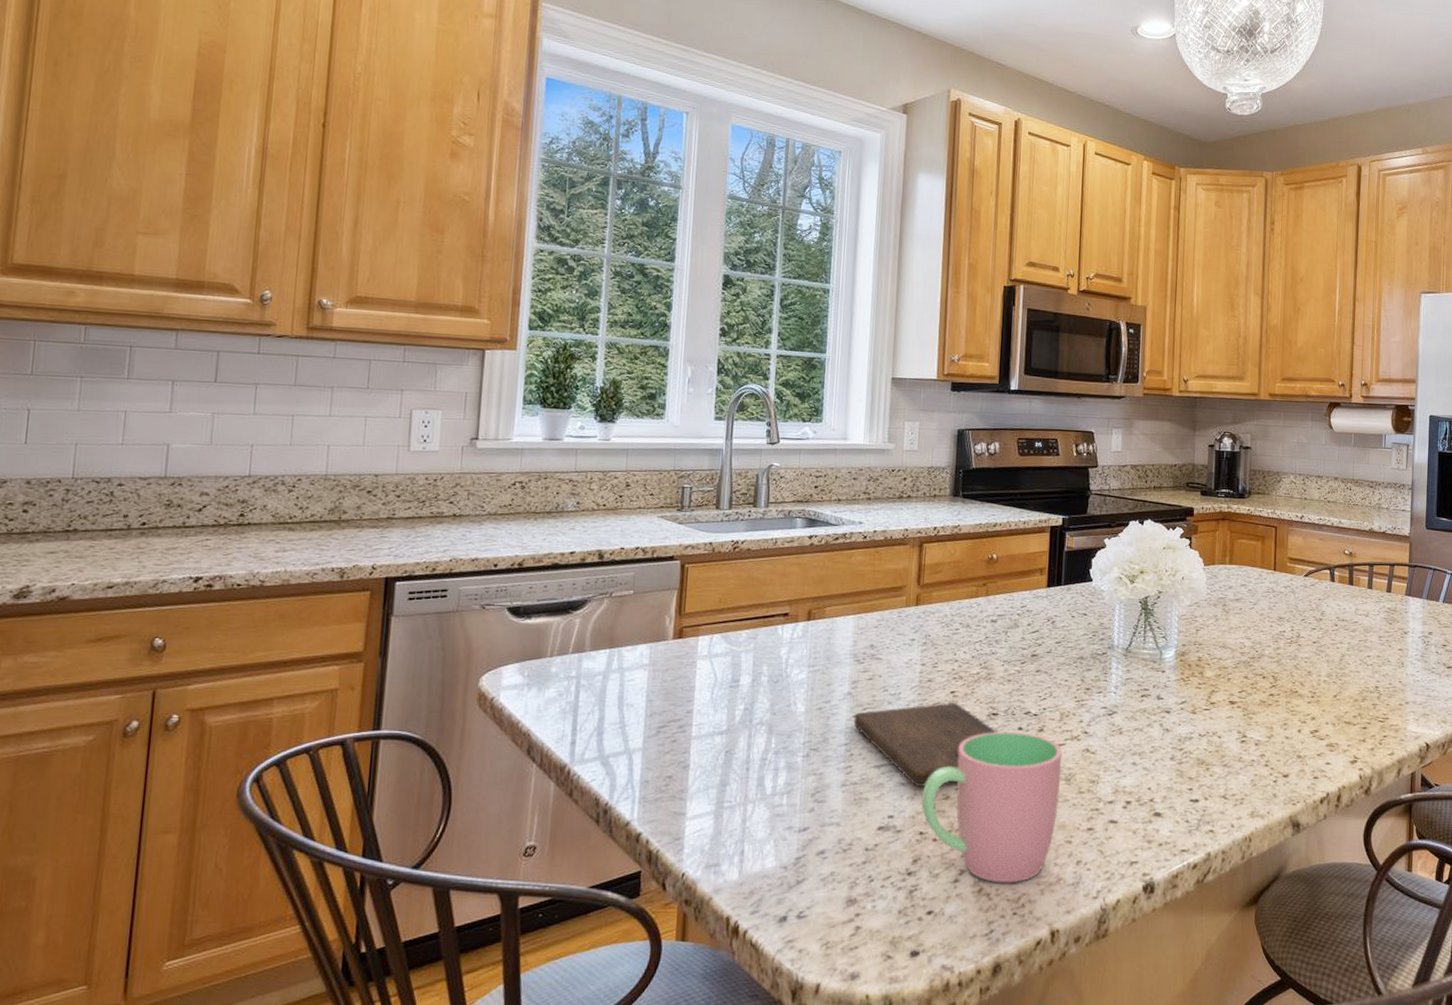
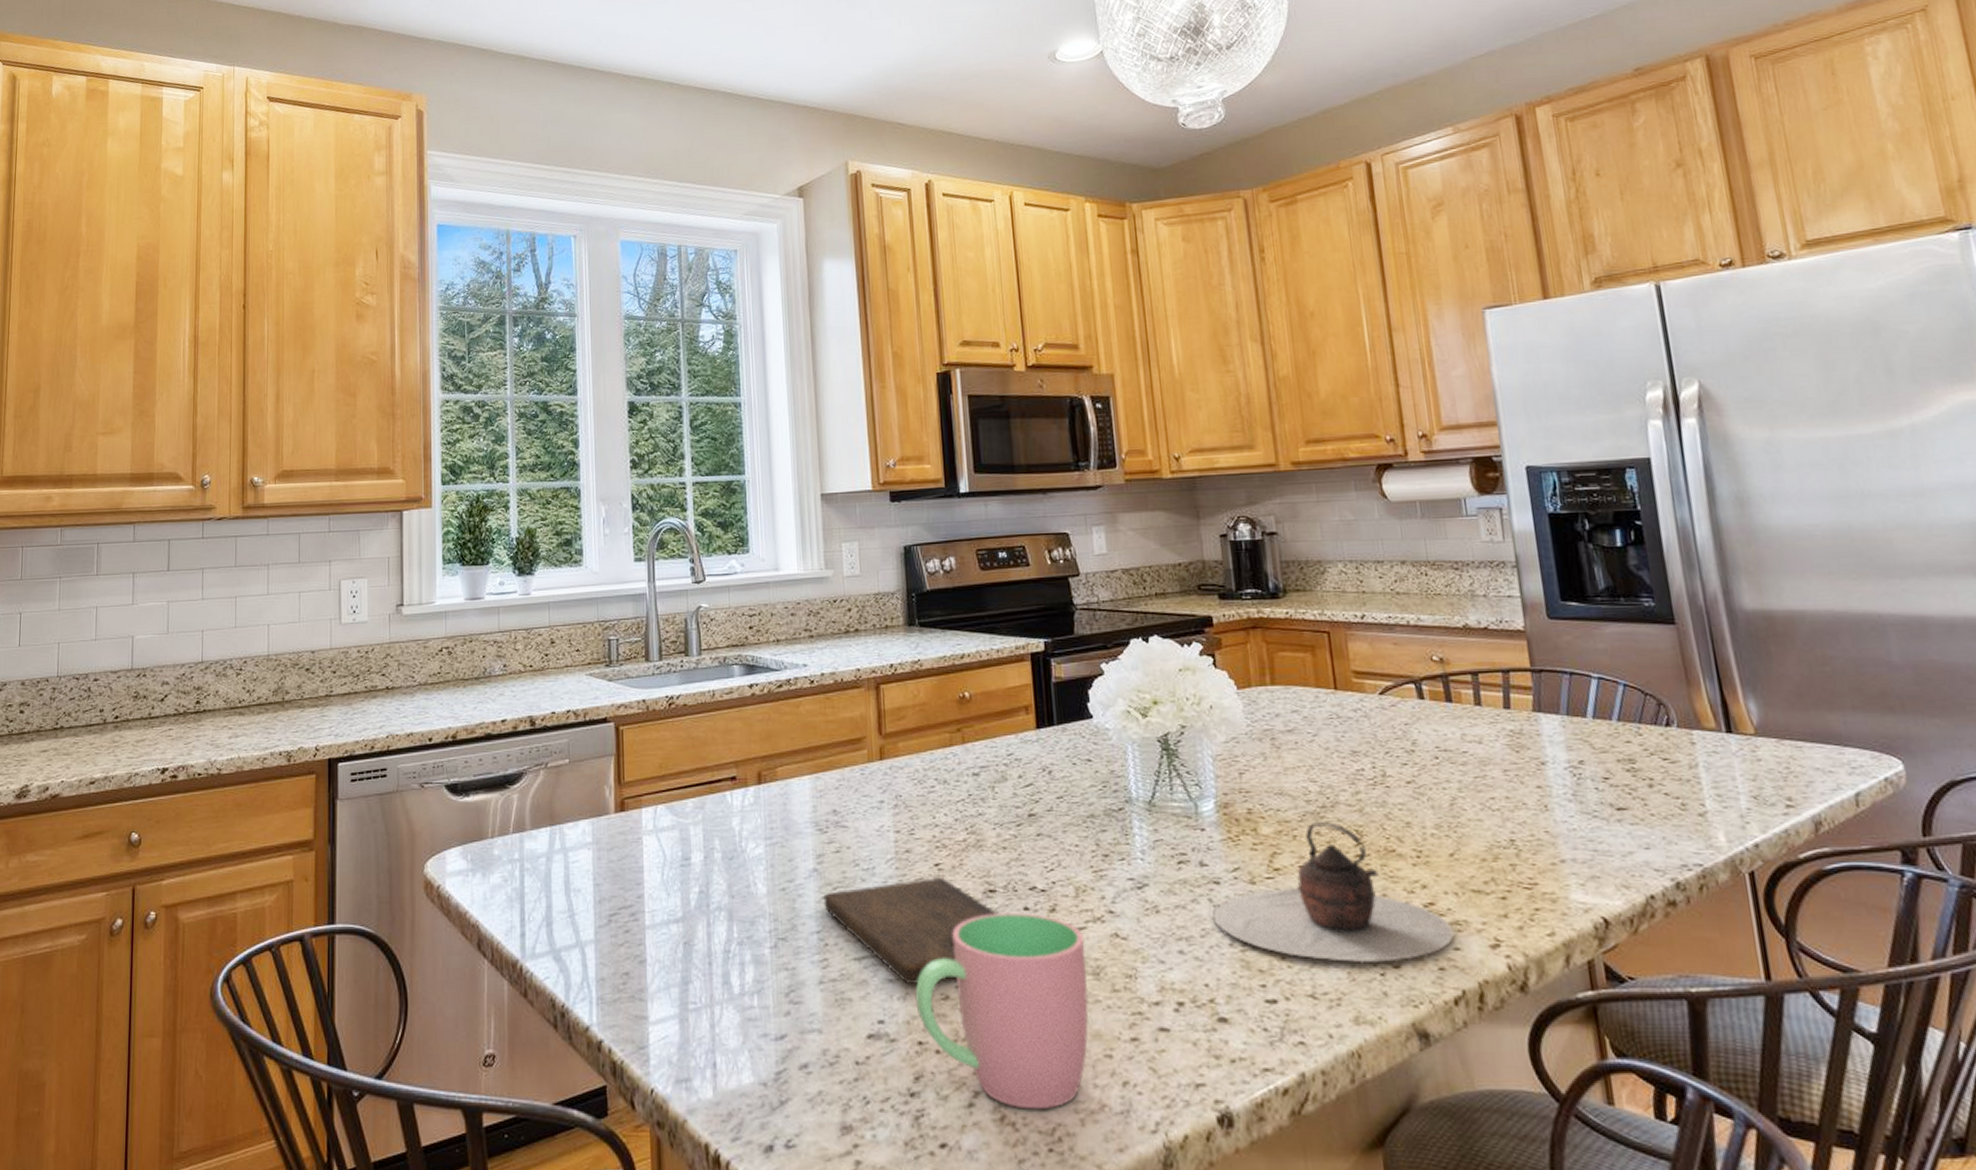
teapot: none [1161,669,1329,773] -> present [1213,822,1455,964]

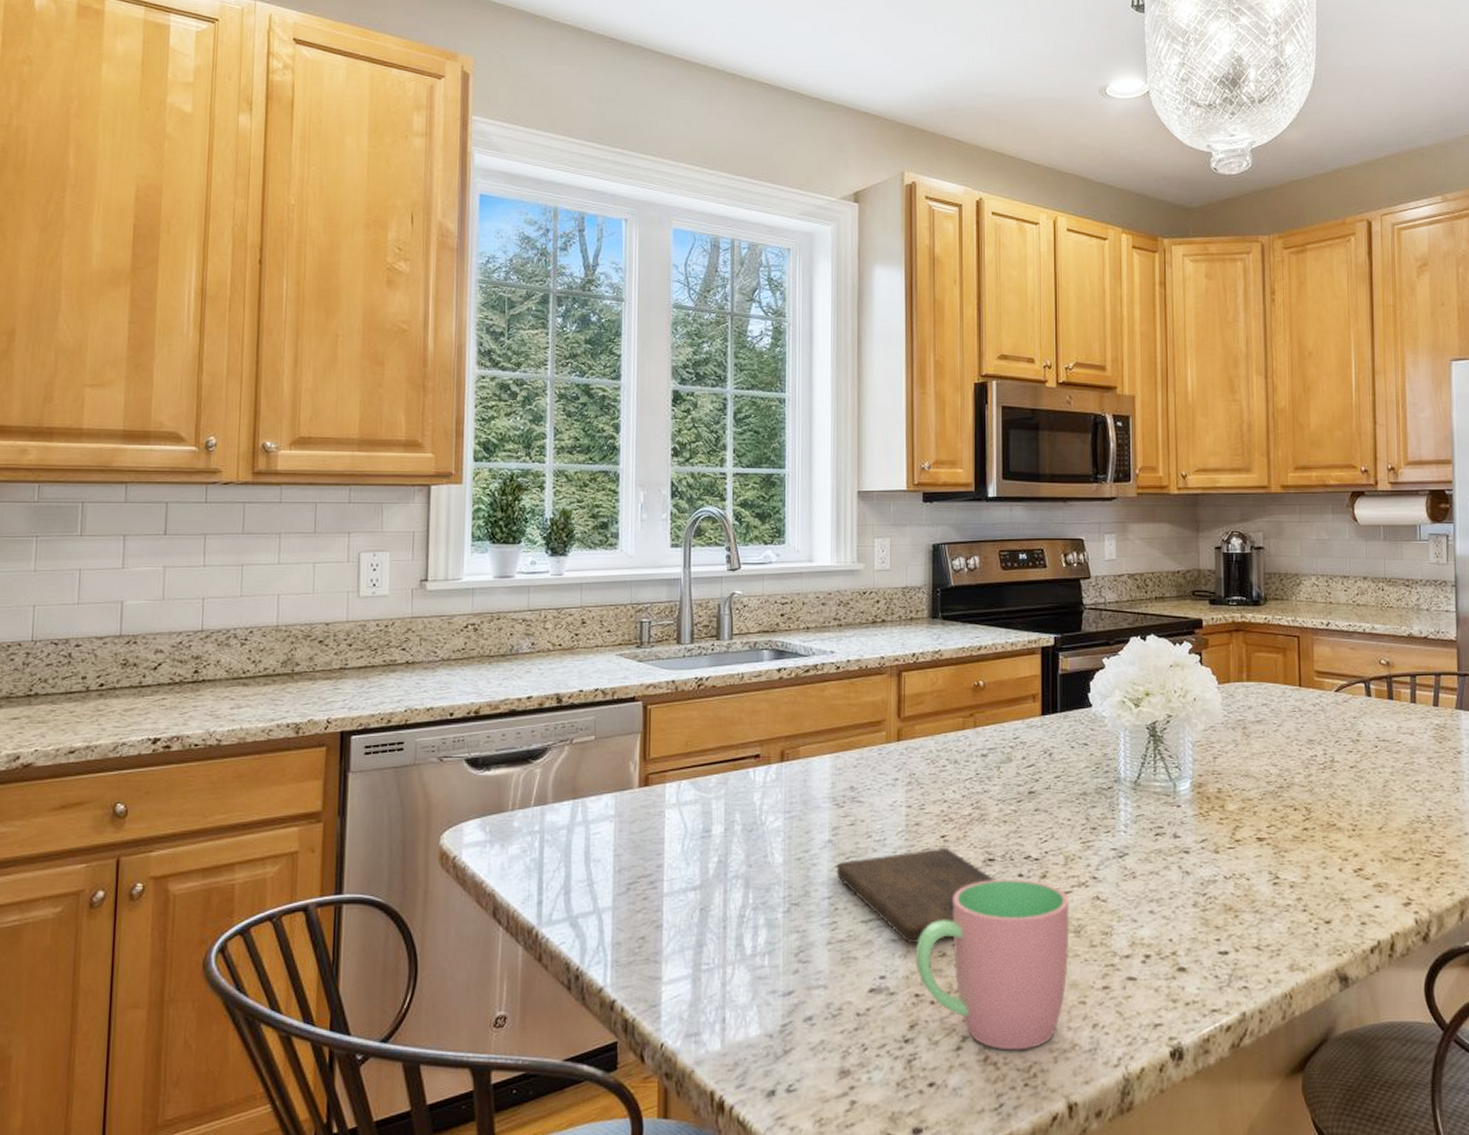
teapot: present [1213,822,1455,964] -> none [1181,800,1377,920]

